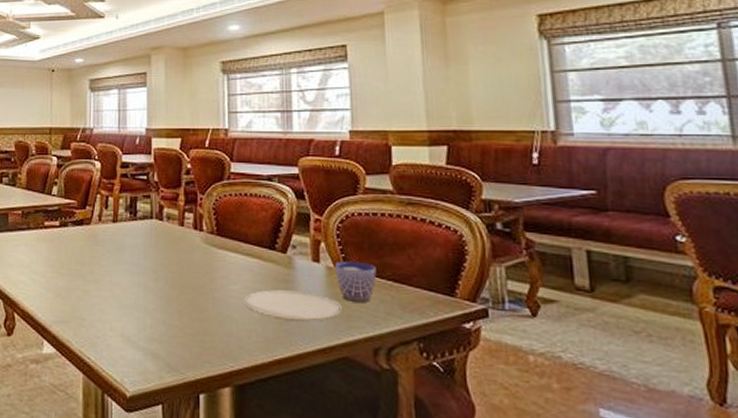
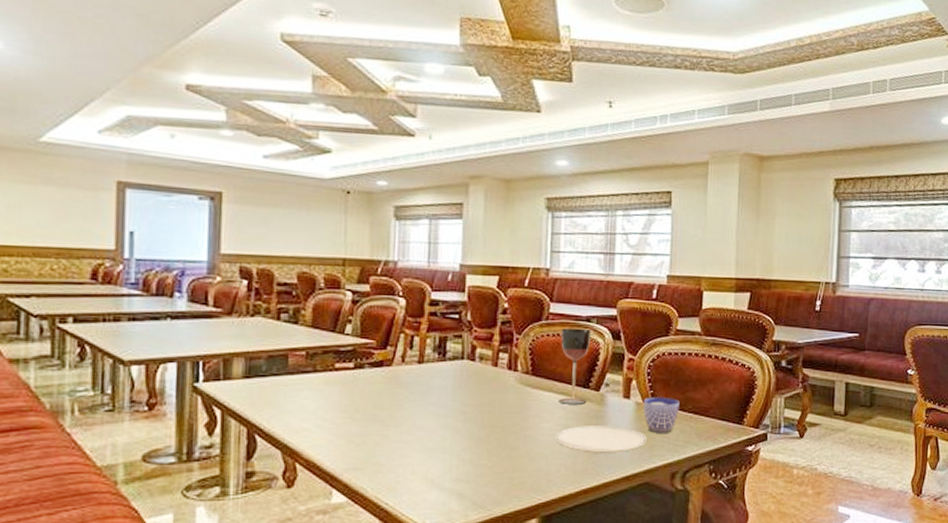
wineglass: none [243,187,274,267] -> present [558,328,592,404]

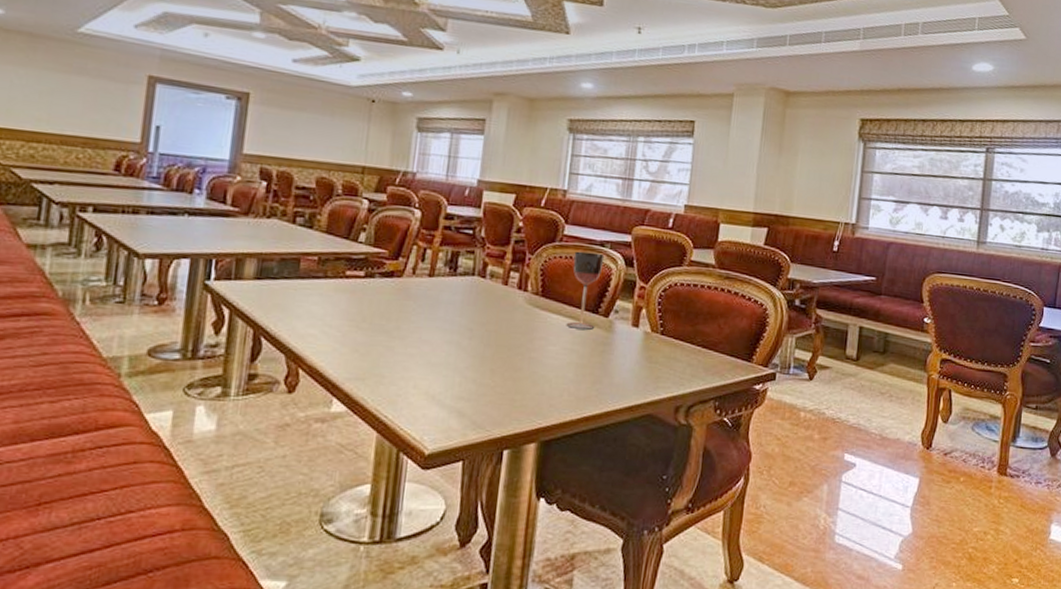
plate: present [555,426,647,453] -> none [560,351,653,382]
cup: present [642,396,680,433] -> none [651,327,689,365]

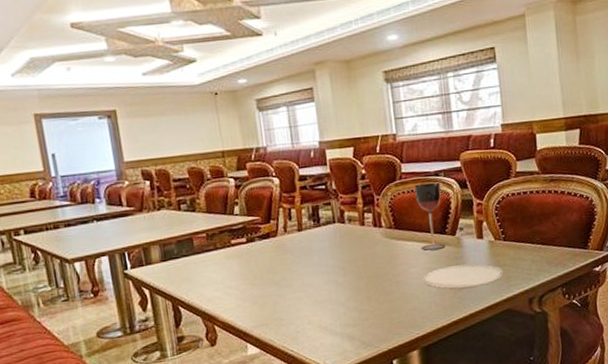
plate: none [560,351,653,382] -> present [423,263,503,290]

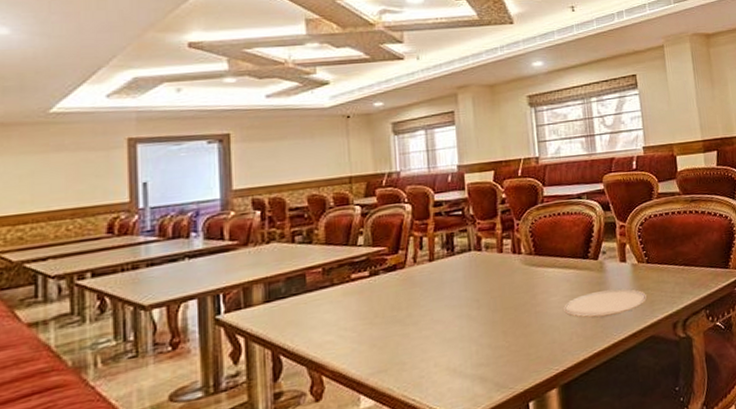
wineglass: present [414,182,446,251] -> none [556,205,588,277]

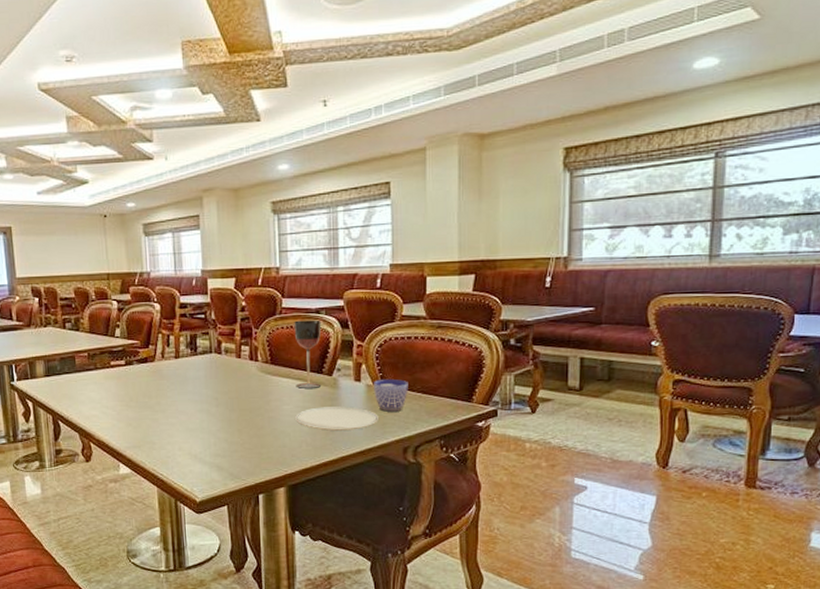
wineglass: none [556,205,588,277] -> present [294,320,322,388]
cup: none [638,255,672,289] -> present [373,378,408,412]

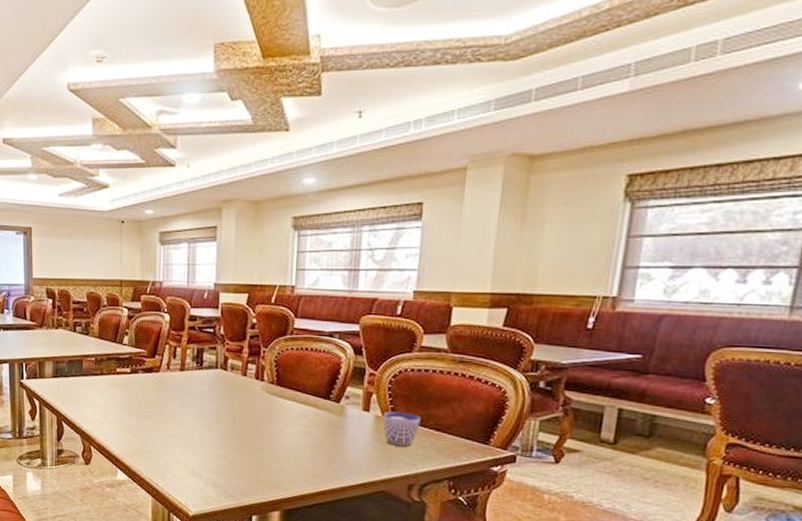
wineglass: present [294,320,322,388] -> none [300,342,334,414]
plate: present [295,406,378,431] -> none [297,433,385,461]

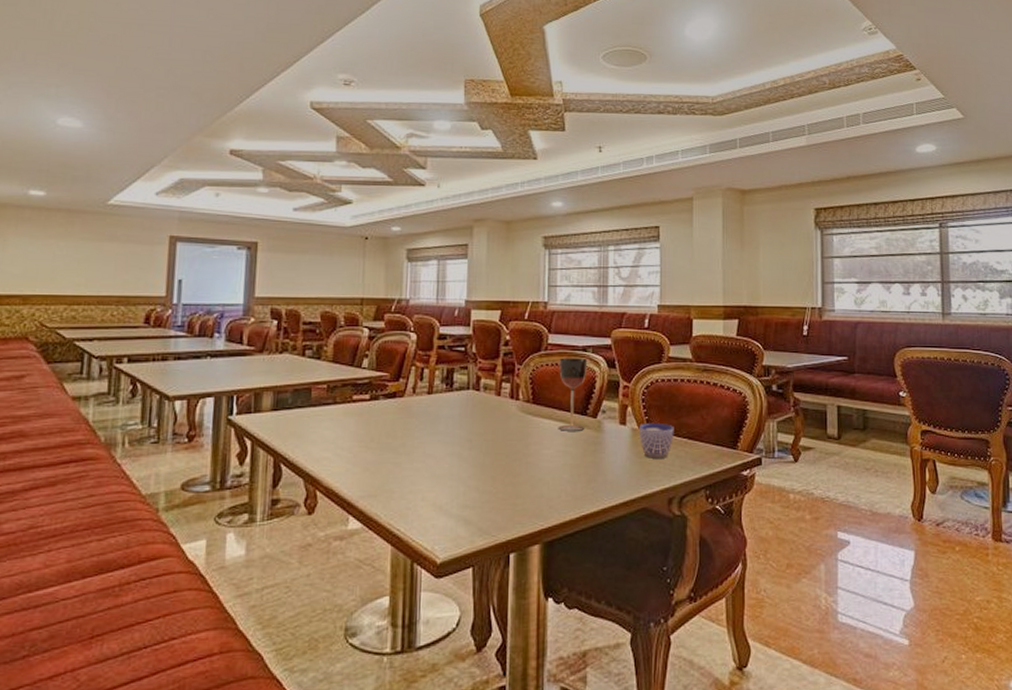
wineglass: none [300,342,334,414] -> present [558,358,588,431]

